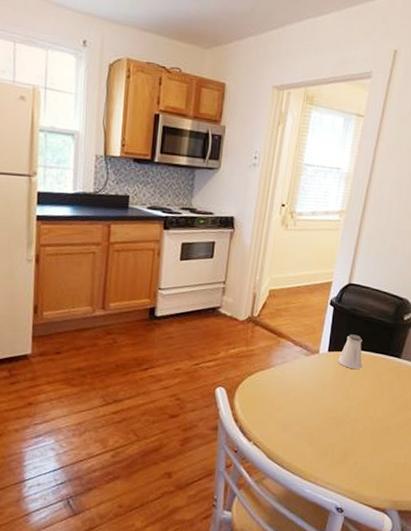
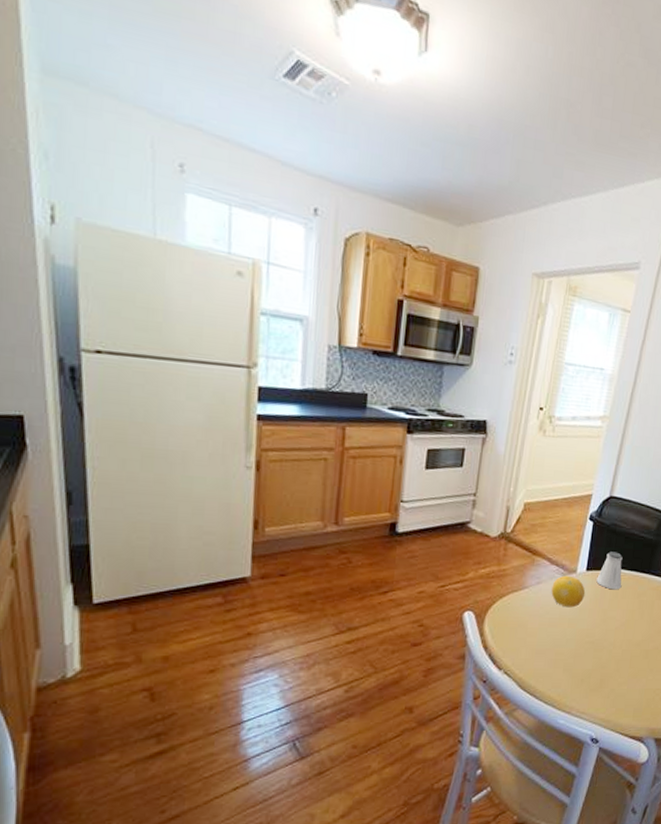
fruit: none [296,356,328,386] -> present [551,575,586,608]

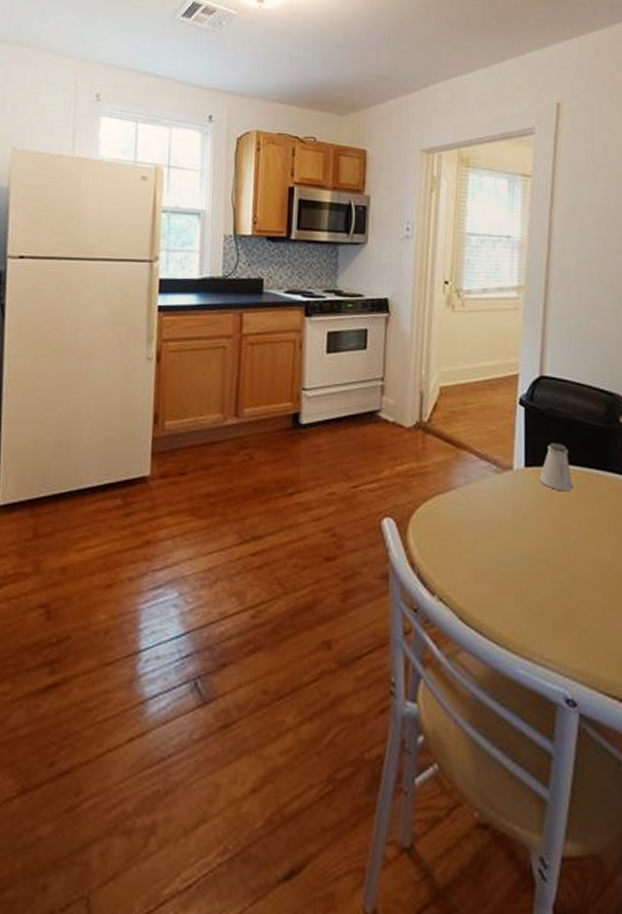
fruit: present [551,575,586,608] -> none [485,473,528,515]

